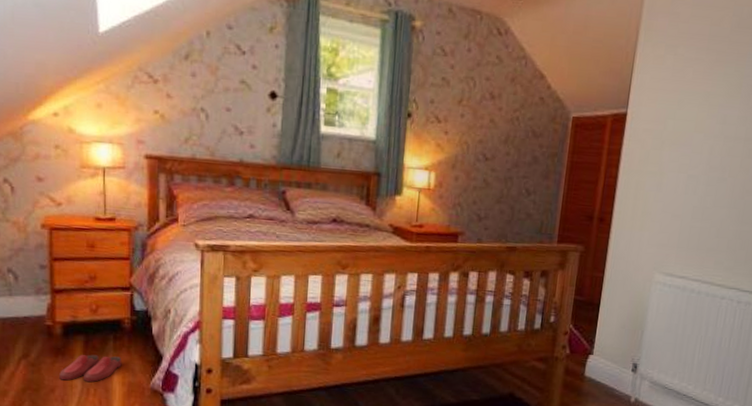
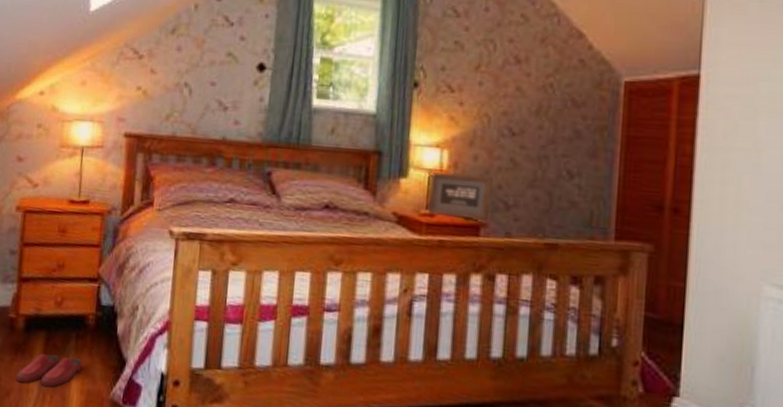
picture frame: none [418,191,469,230] -> present [428,172,492,221]

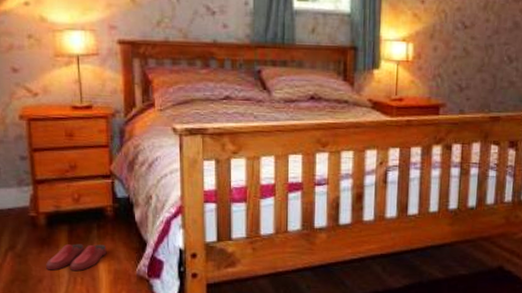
picture frame: present [428,172,492,221] -> none [398,63,449,101]

